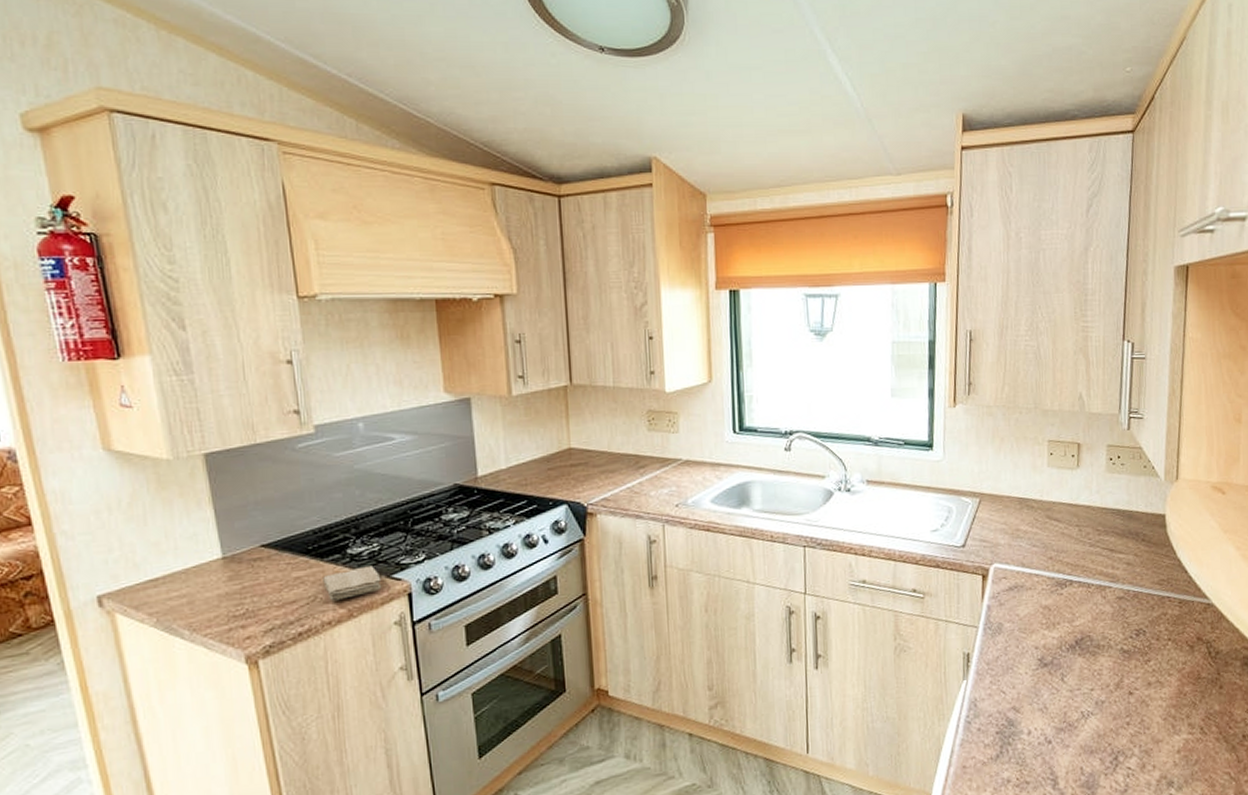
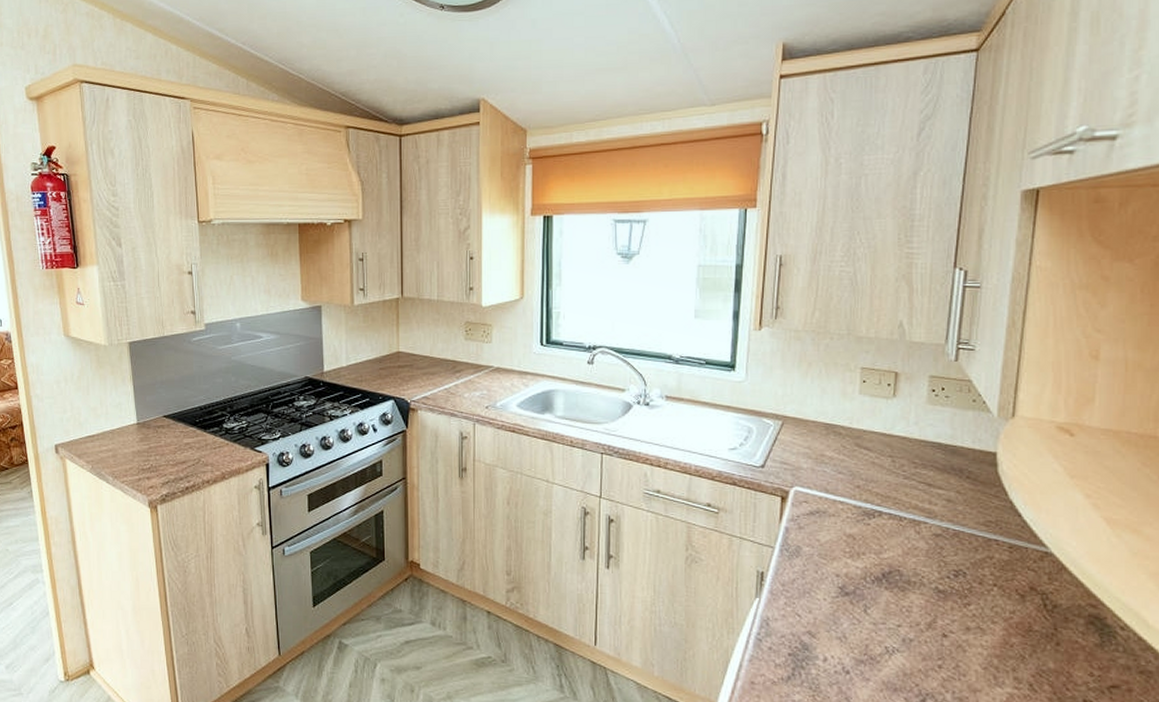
washcloth: present [323,566,382,601] -> none [205,439,247,465]

